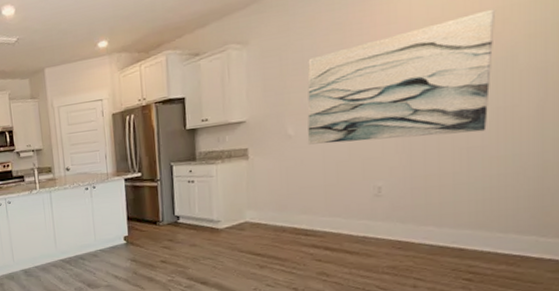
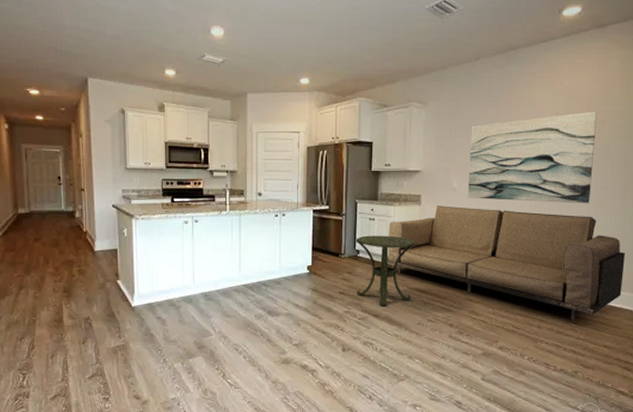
side table: none [174,197,246,273] -> present [355,235,416,306]
sofa: none [211,146,547,277] -> present [387,205,626,321]

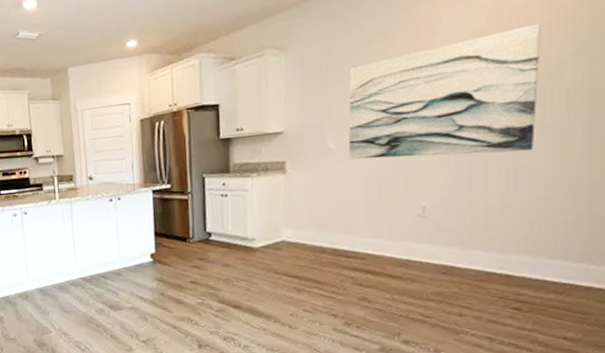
side table: present [355,235,416,306] -> none [205,212,282,296]
sofa: present [387,205,626,321] -> none [246,166,596,306]

